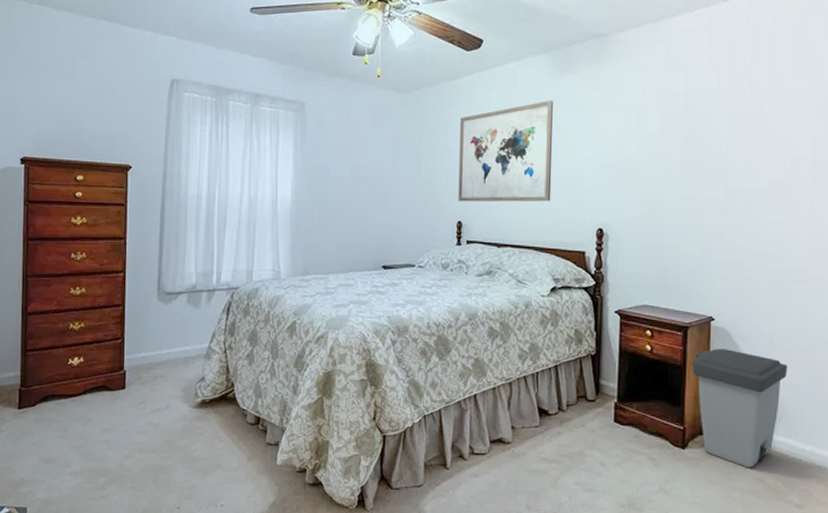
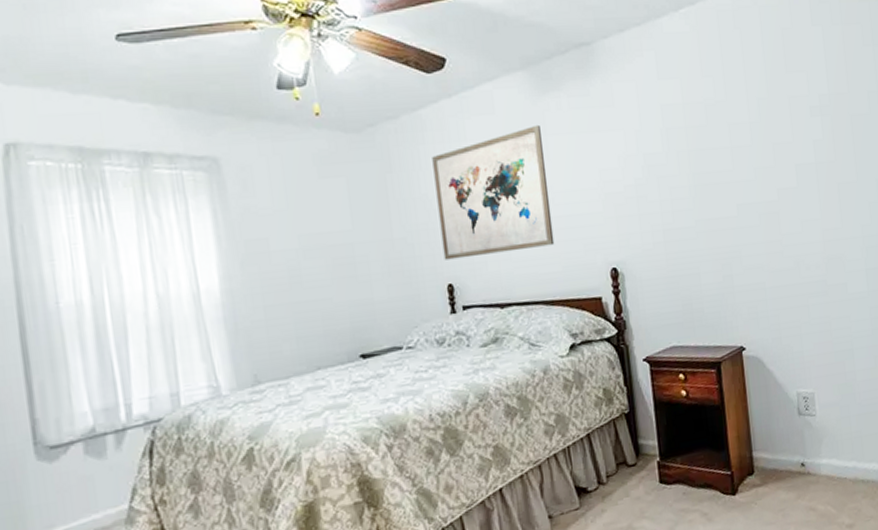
trash can: present [692,349,788,468] -> none [730,377,822,500]

